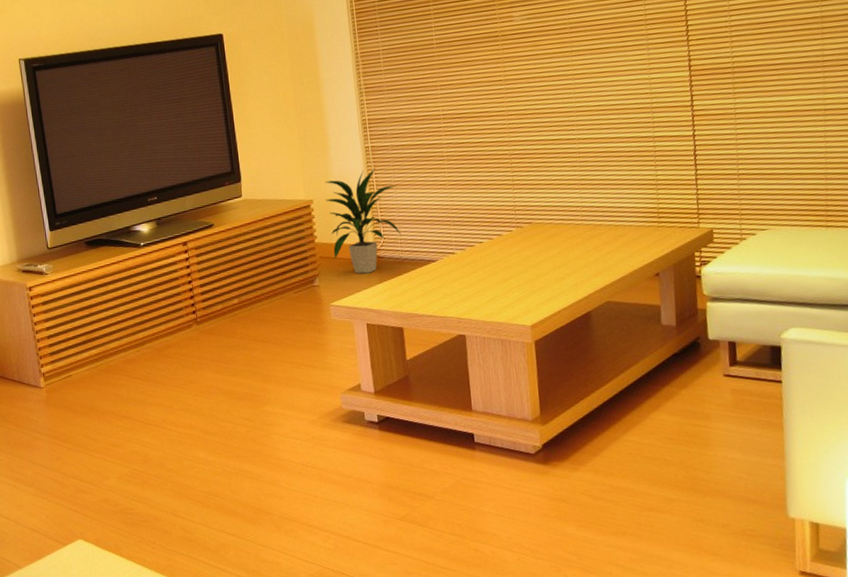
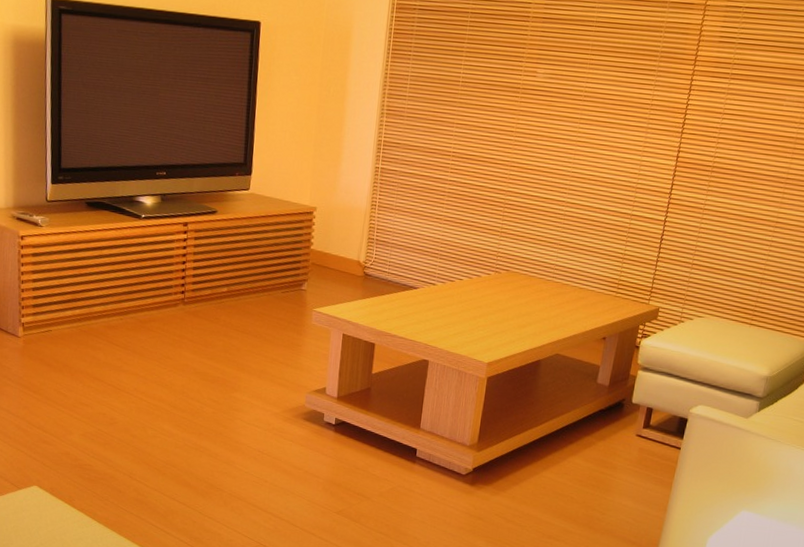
indoor plant: present [325,168,402,274] -> none [325,190,397,288]

